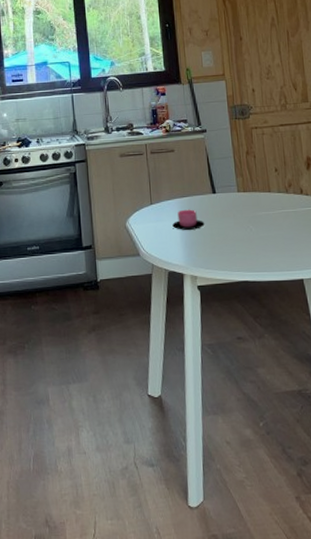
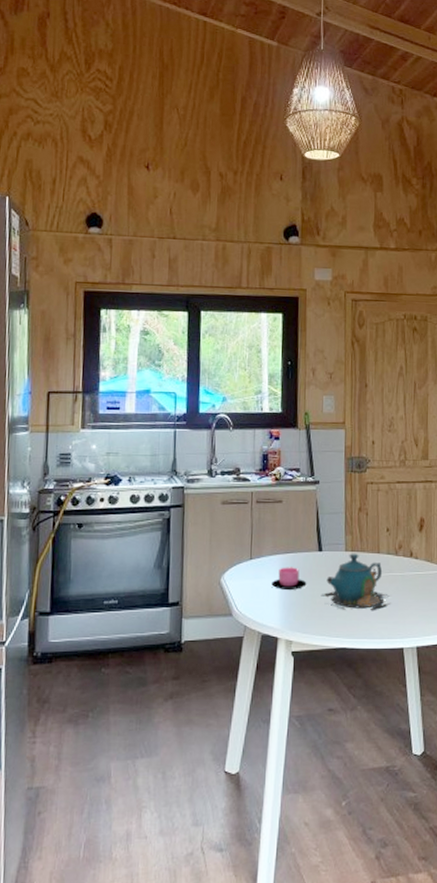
teapot: none [220,193,287,246] -> present [322,553,391,610]

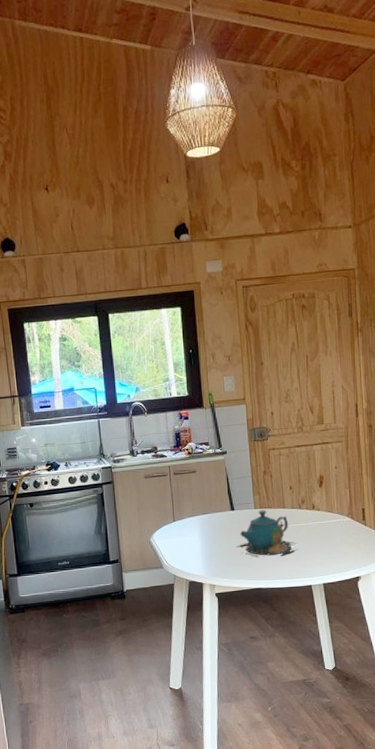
cup: present [271,567,307,591] -> none [193,525,223,545]

